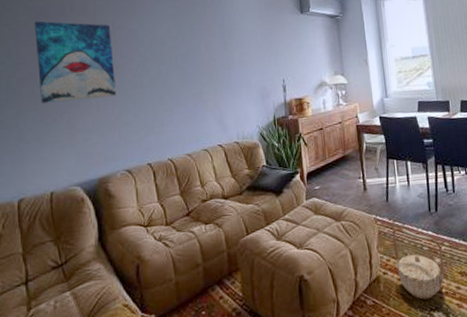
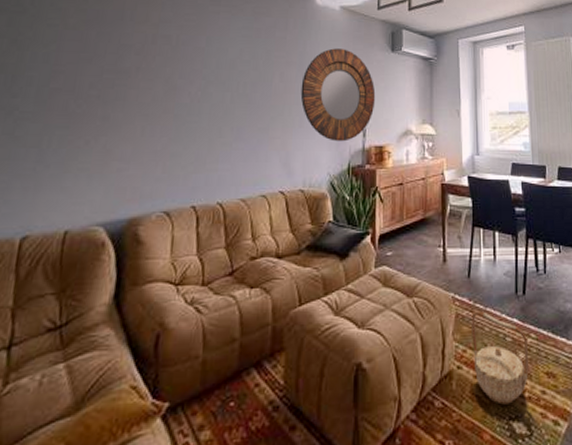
wall art: present [34,21,116,103] -> none [74,25,174,122]
home mirror: none [224,16,291,99] -> present [300,48,376,142]

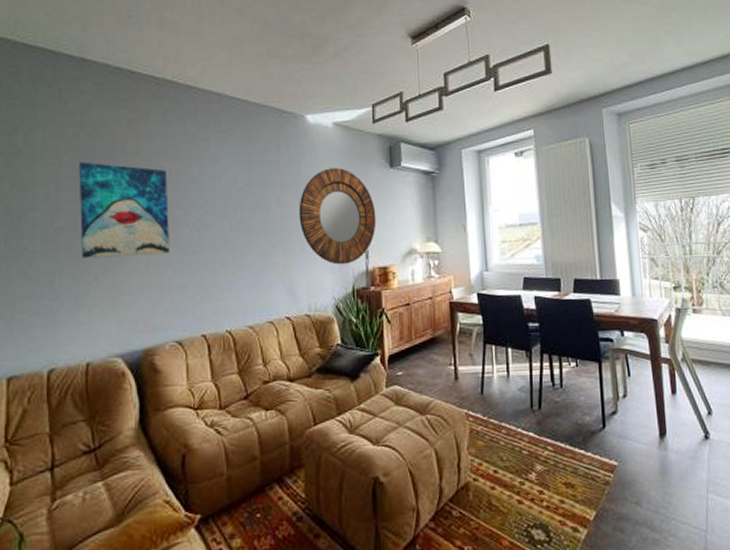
wall art: none [74,25,174,122] -> present [79,161,169,258]
basket: present [471,311,529,405] -> none [486,426,546,513]

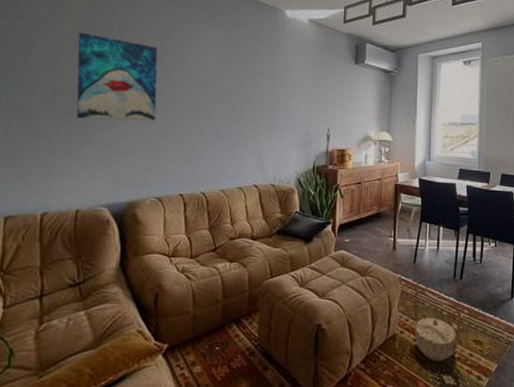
home mirror: present [299,168,377,265] -> none [272,59,339,144]
basket: none [486,426,546,513] -> present [414,290,461,362]

